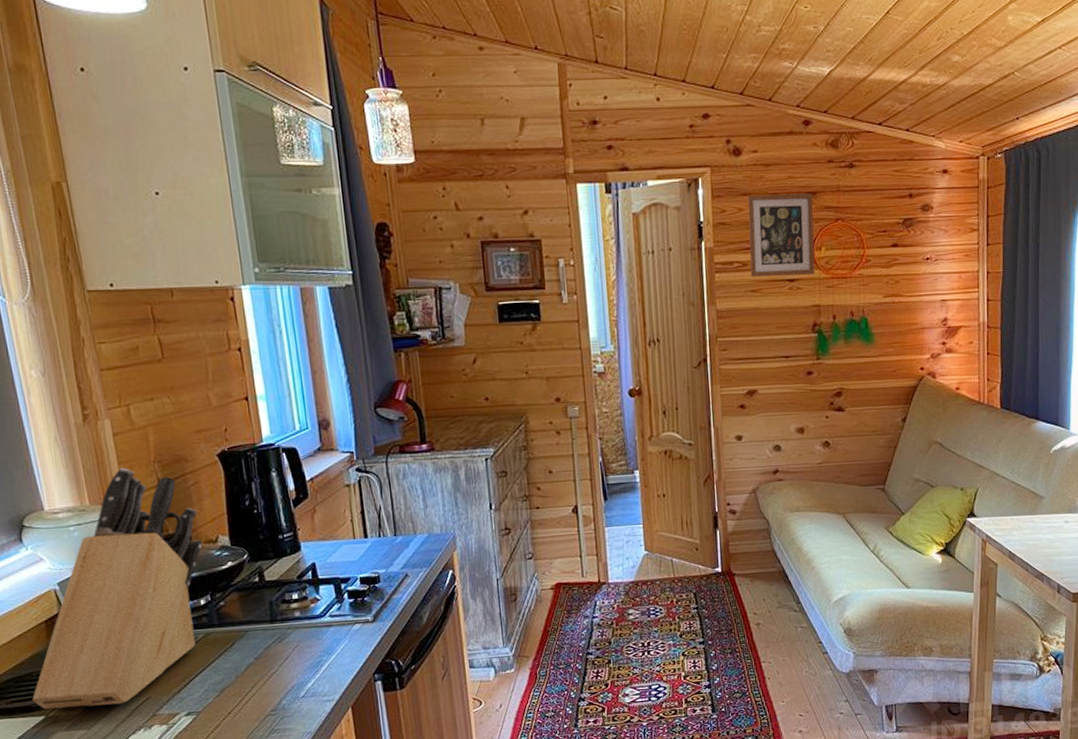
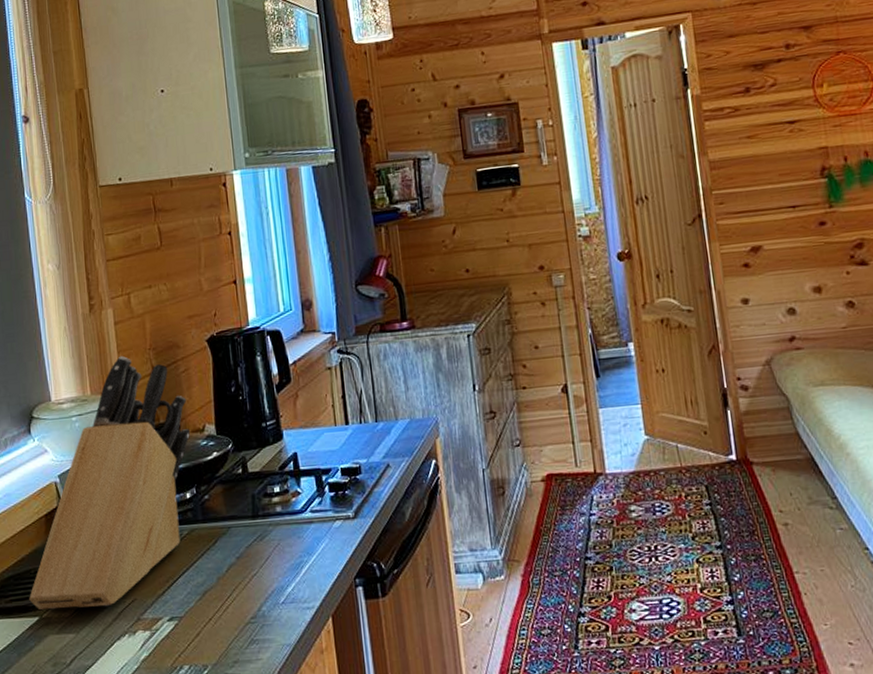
picture frame: present [747,193,815,277] -> none [734,27,818,122]

